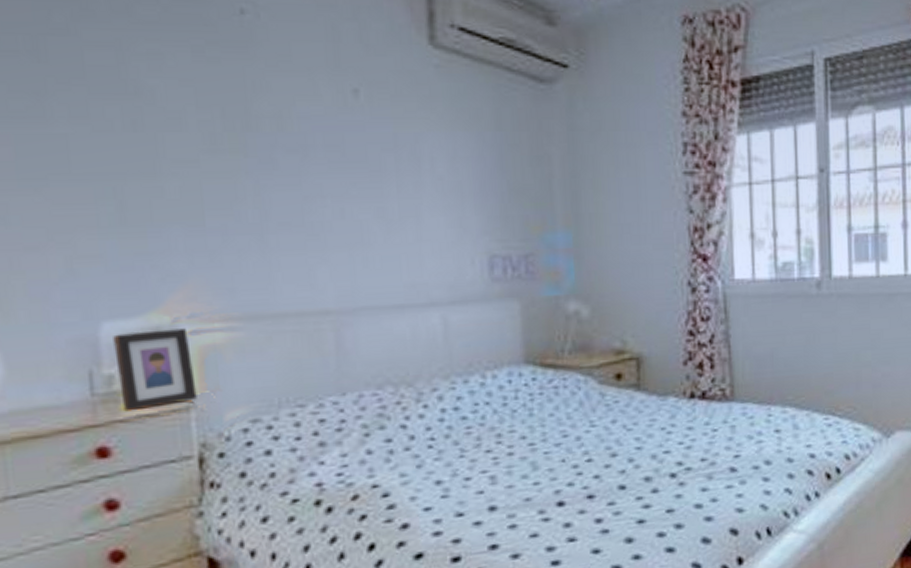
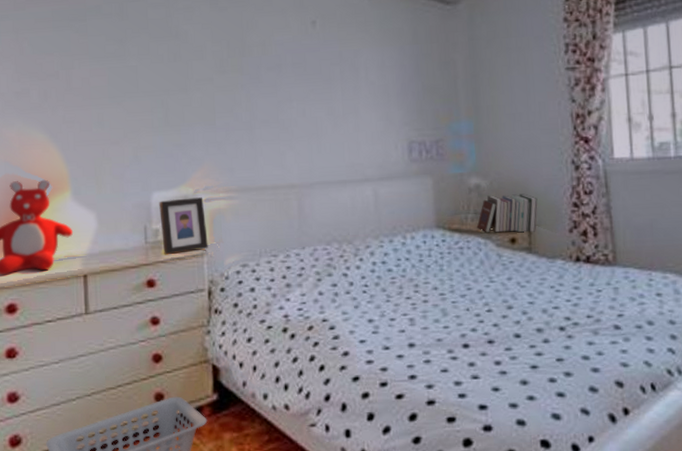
books: none [576,320,649,369] -> present [477,193,538,233]

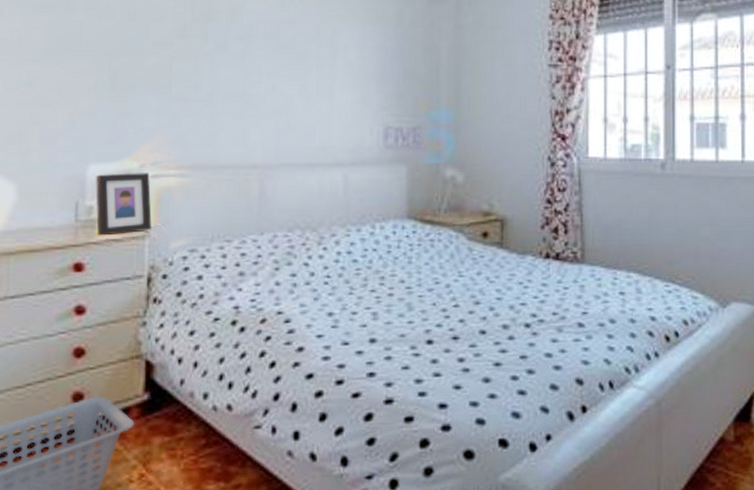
books: present [477,193,538,233] -> none [450,187,512,227]

